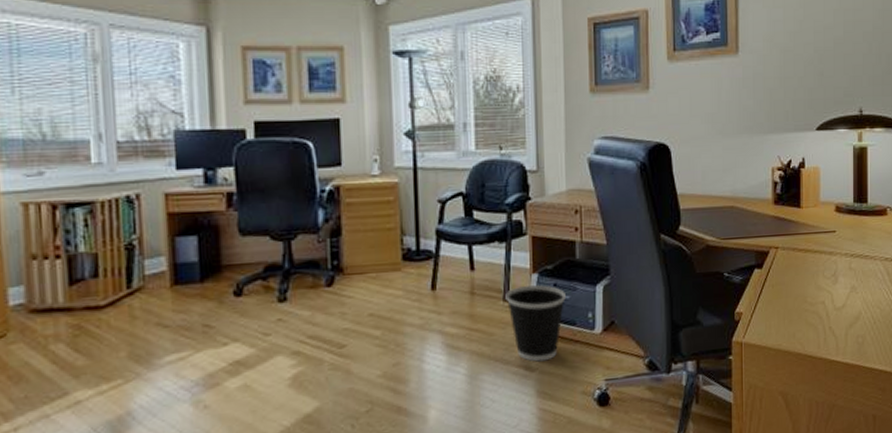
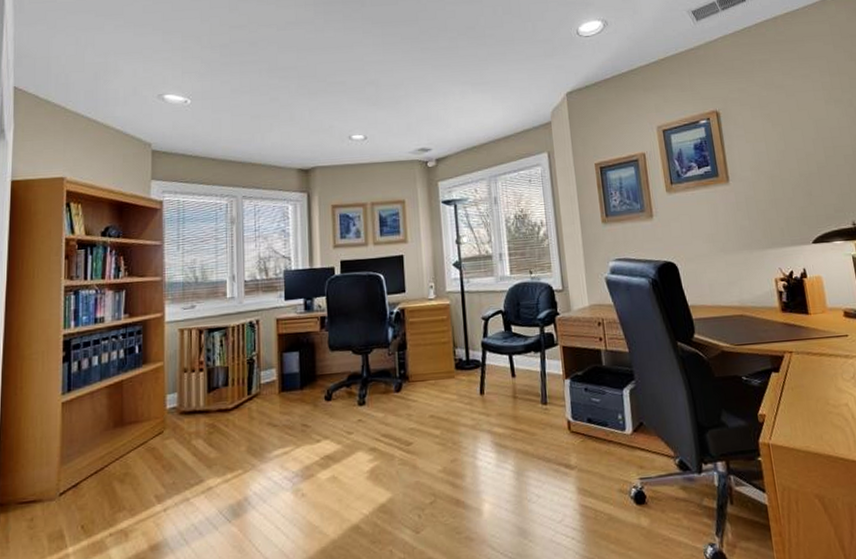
wastebasket: present [505,285,566,362] -> none [543,389,596,460]

